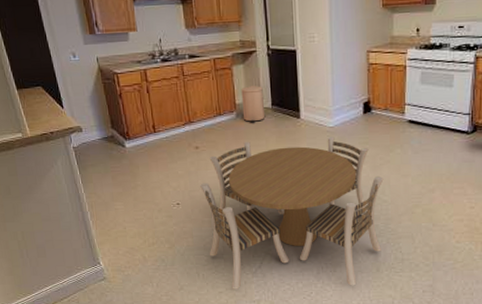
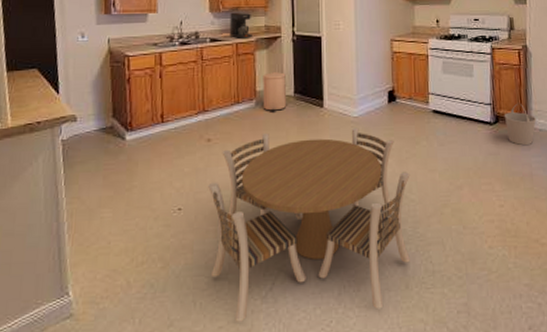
coffee maker: none [205,27,228,54] -> present [229,12,252,38]

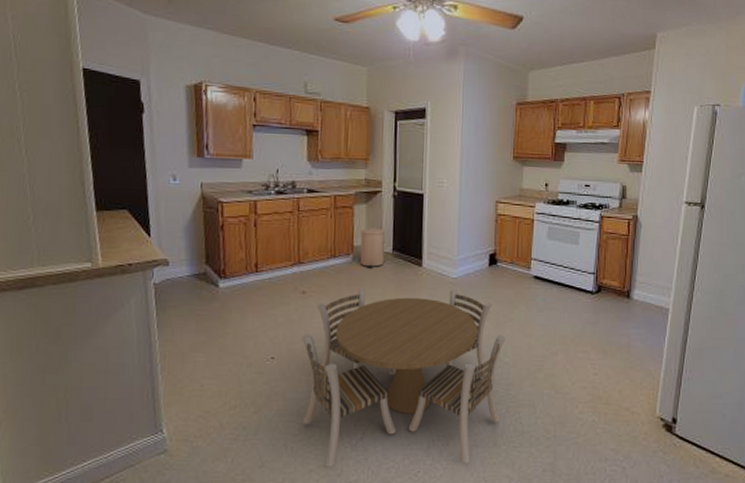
coffee maker: present [229,12,252,38] -> none [328,163,352,191]
bucket: present [504,103,537,146] -> none [606,274,640,317]

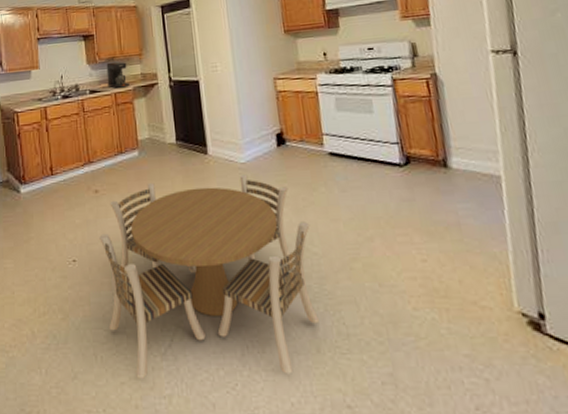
coffee maker: none [328,163,352,191] -> present [106,61,130,88]
pedal bin: present [360,227,385,268] -> none [143,118,169,161]

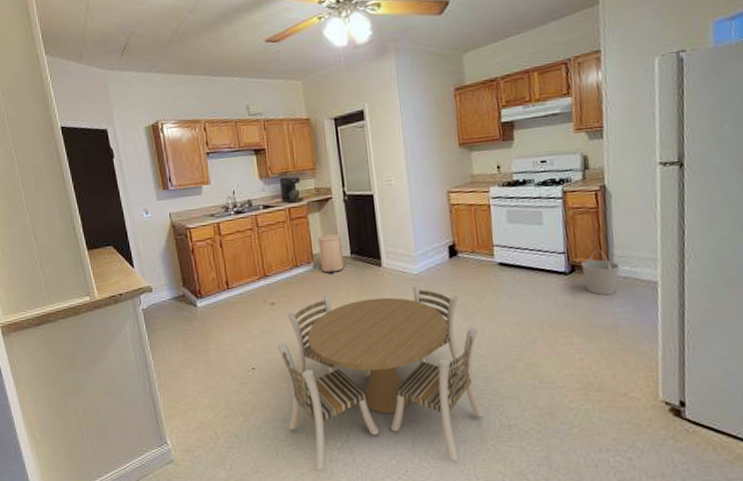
pedal bin: none [143,118,169,161] -> present [318,233,344,274]
bucket: none [416,140,459,190] -> present [580,249,621,296]

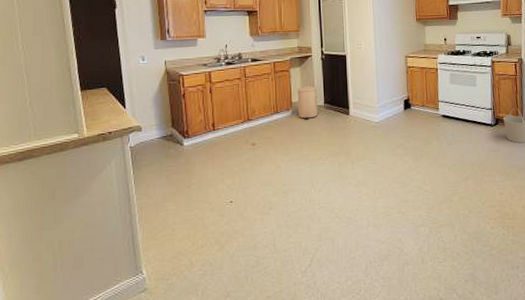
dining table: present [277,285,484,470] -> none [254,131,425,292]
coffee maker: present [279,176,303,203] -> none [267,35,287,58]

